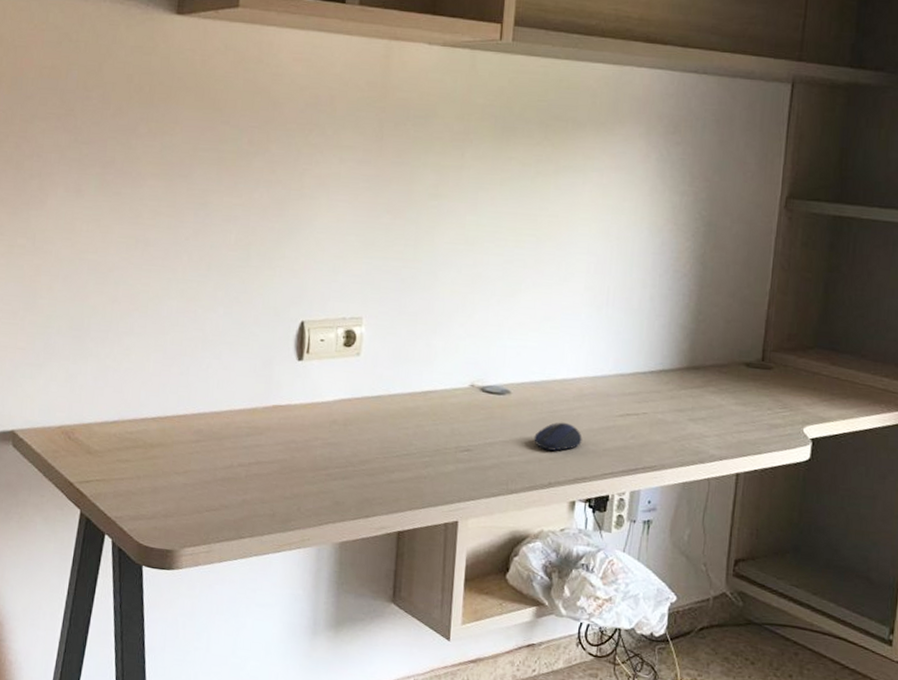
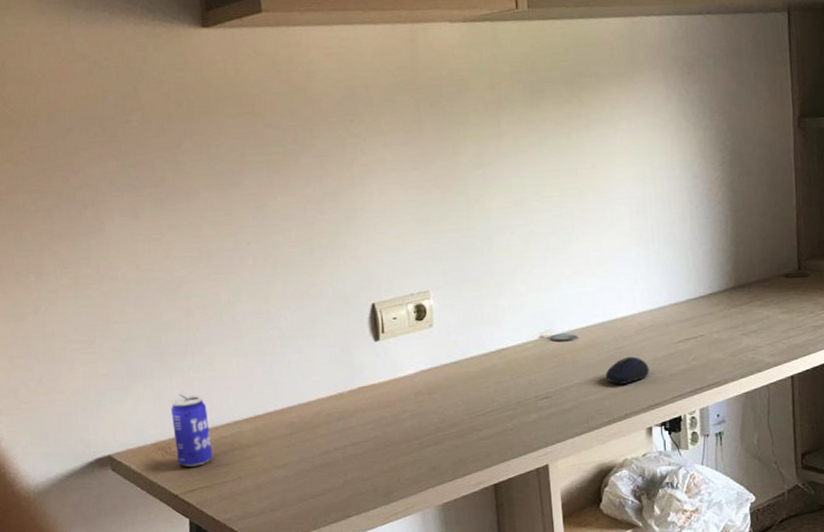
beer can: none [78,380,117,458] -> present [170,393,213,468]

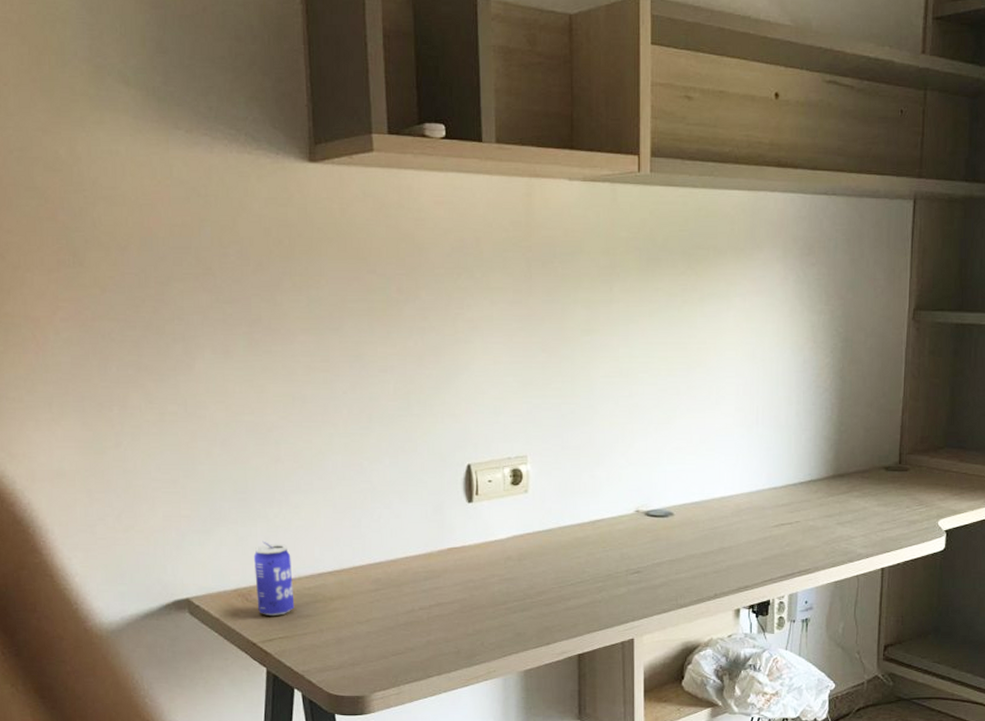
computer mouse: present [605,356,650,385] -> none [698,537,742,564]

